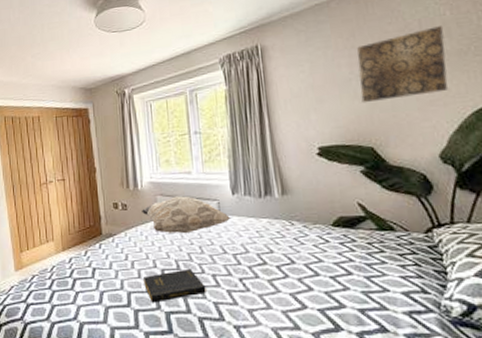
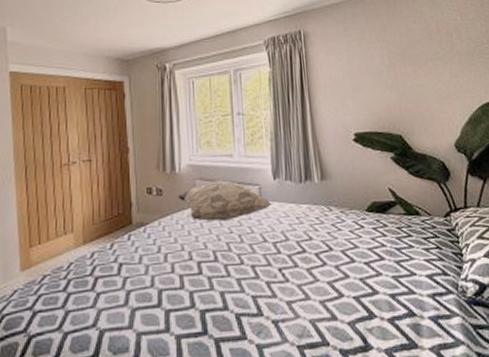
book: present [144,268,208,303] -> none [178,259,246,301]
wall art: present [357,26,448,103] -> none [387,29,460,93]

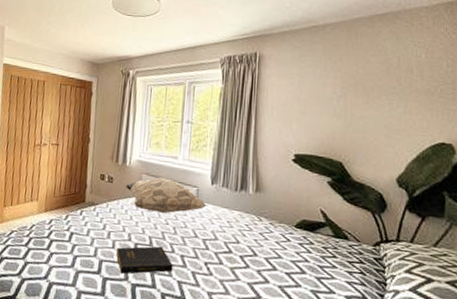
book: none [178,259,246,301] -> present [116,246,174,274]

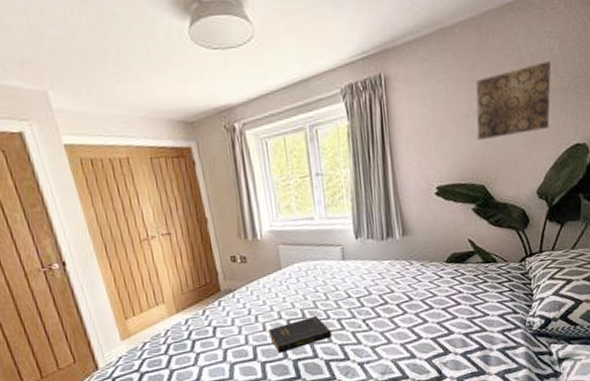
decorative pillow: present [126,177,207,214] -> none [263,243,355,284]
wall art: none [339,65,416,124] -> present [476,61,551,141]

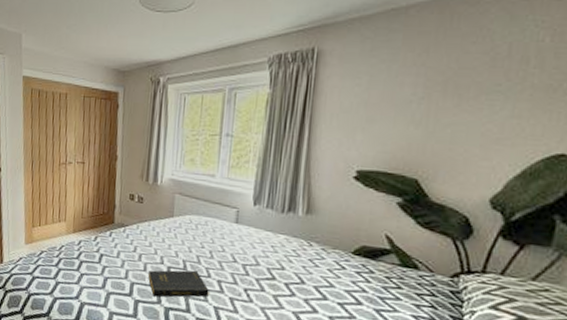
wall art: present [476,61,551,141] -> none [418,54,536,131]

